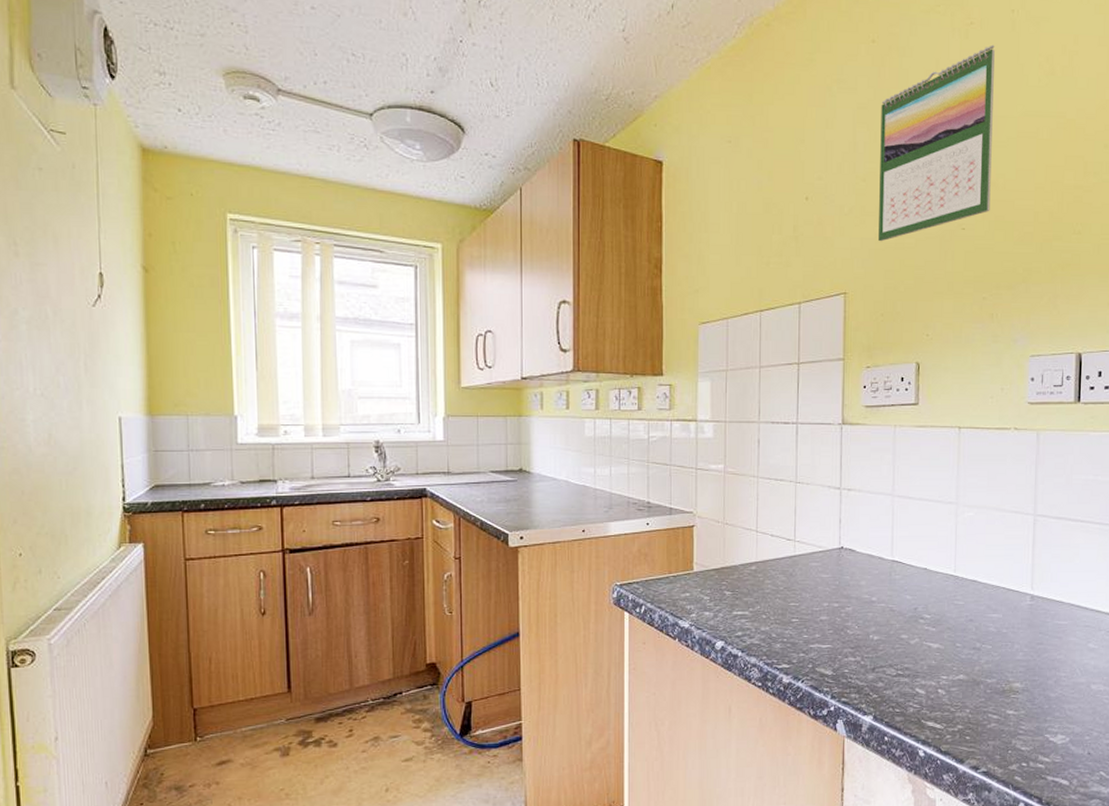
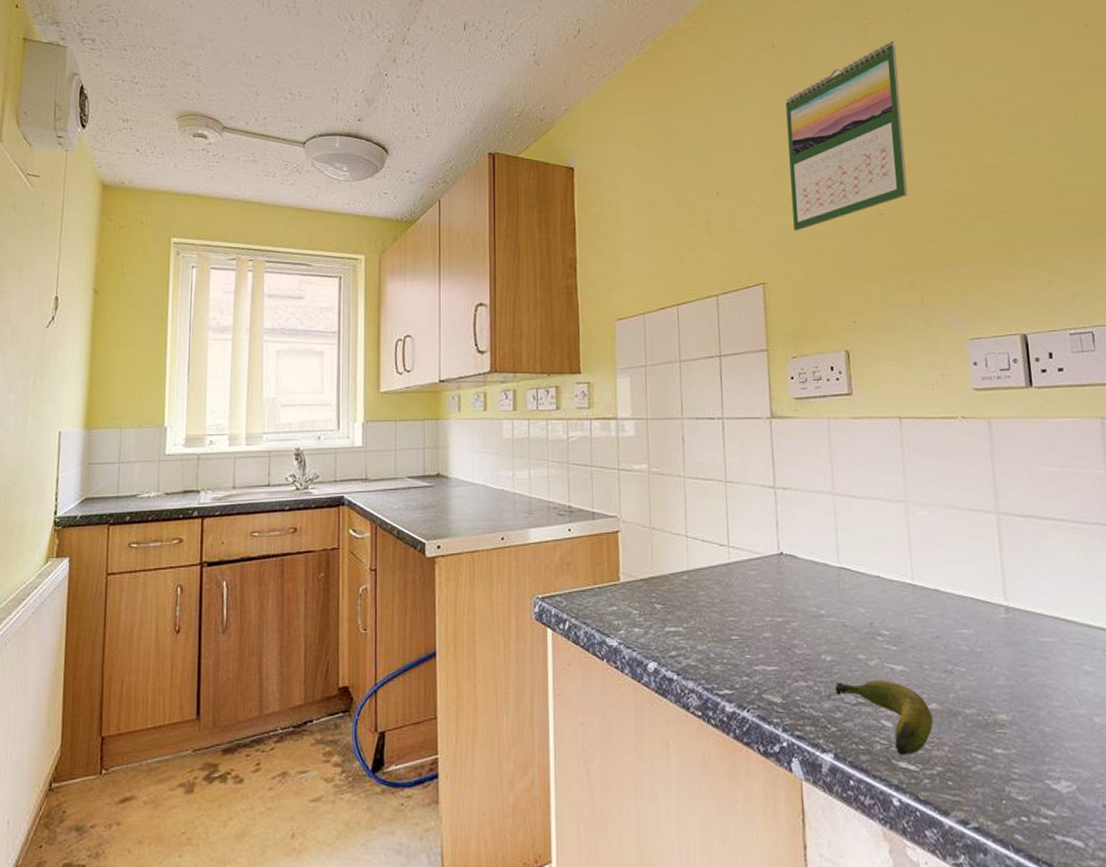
banana: none [879,656,960,717] -> present [834,680,934,755]

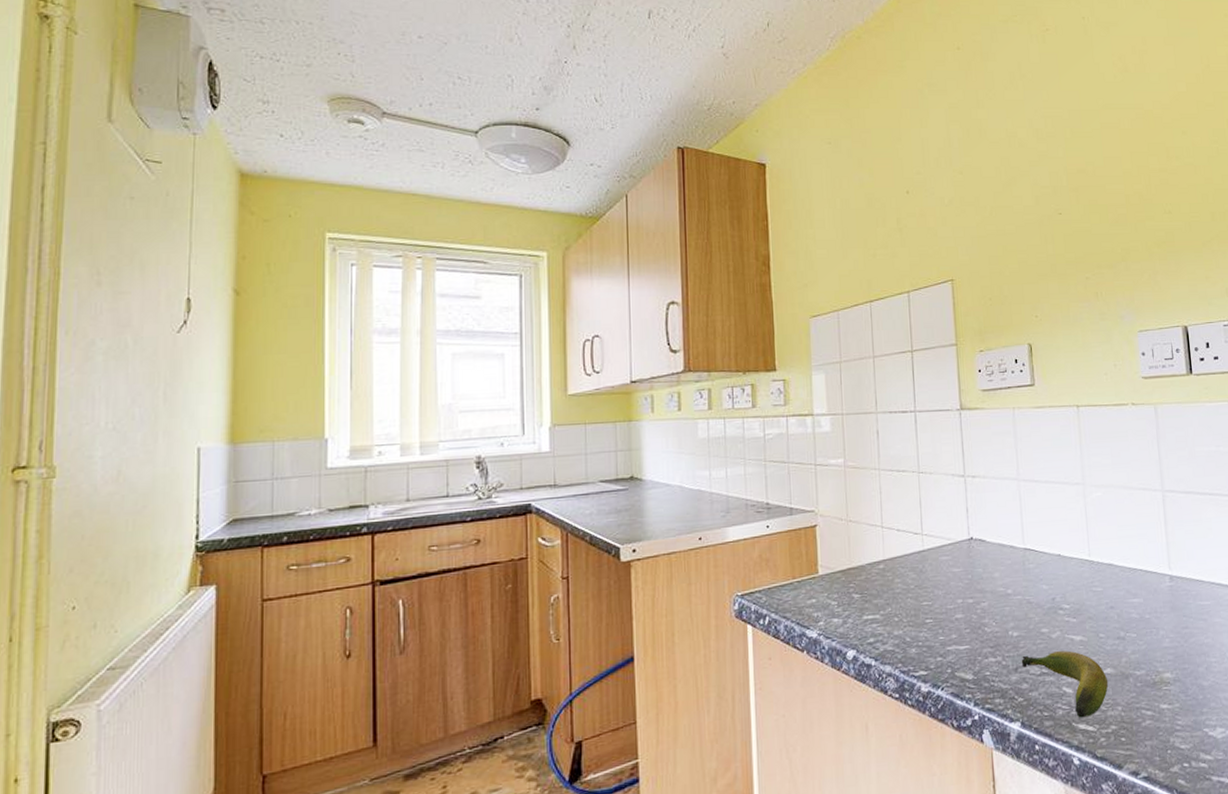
calendar: present [785,41,908,231] -> none [971,47,1083,230]

